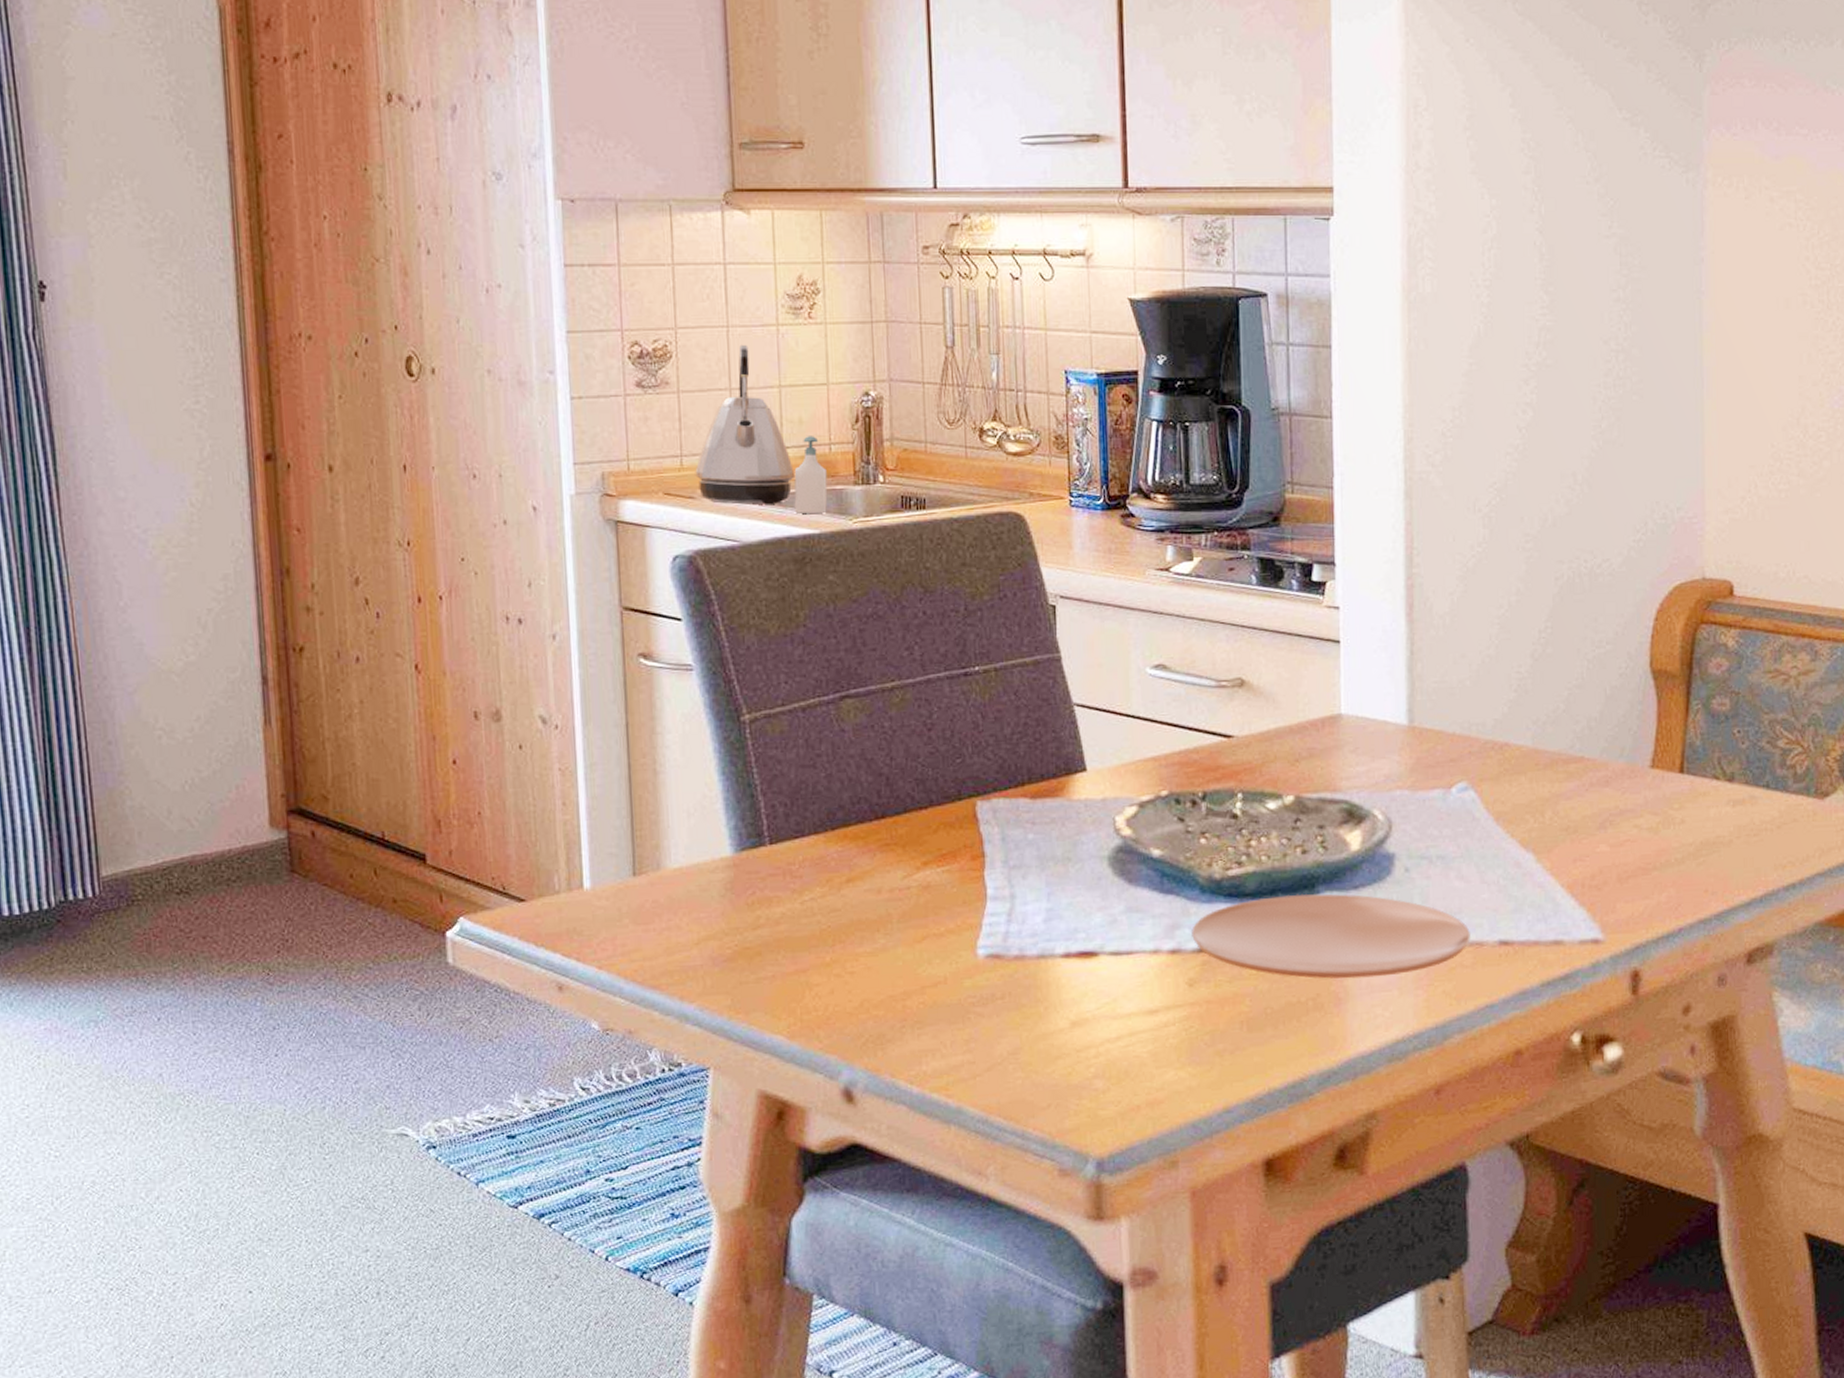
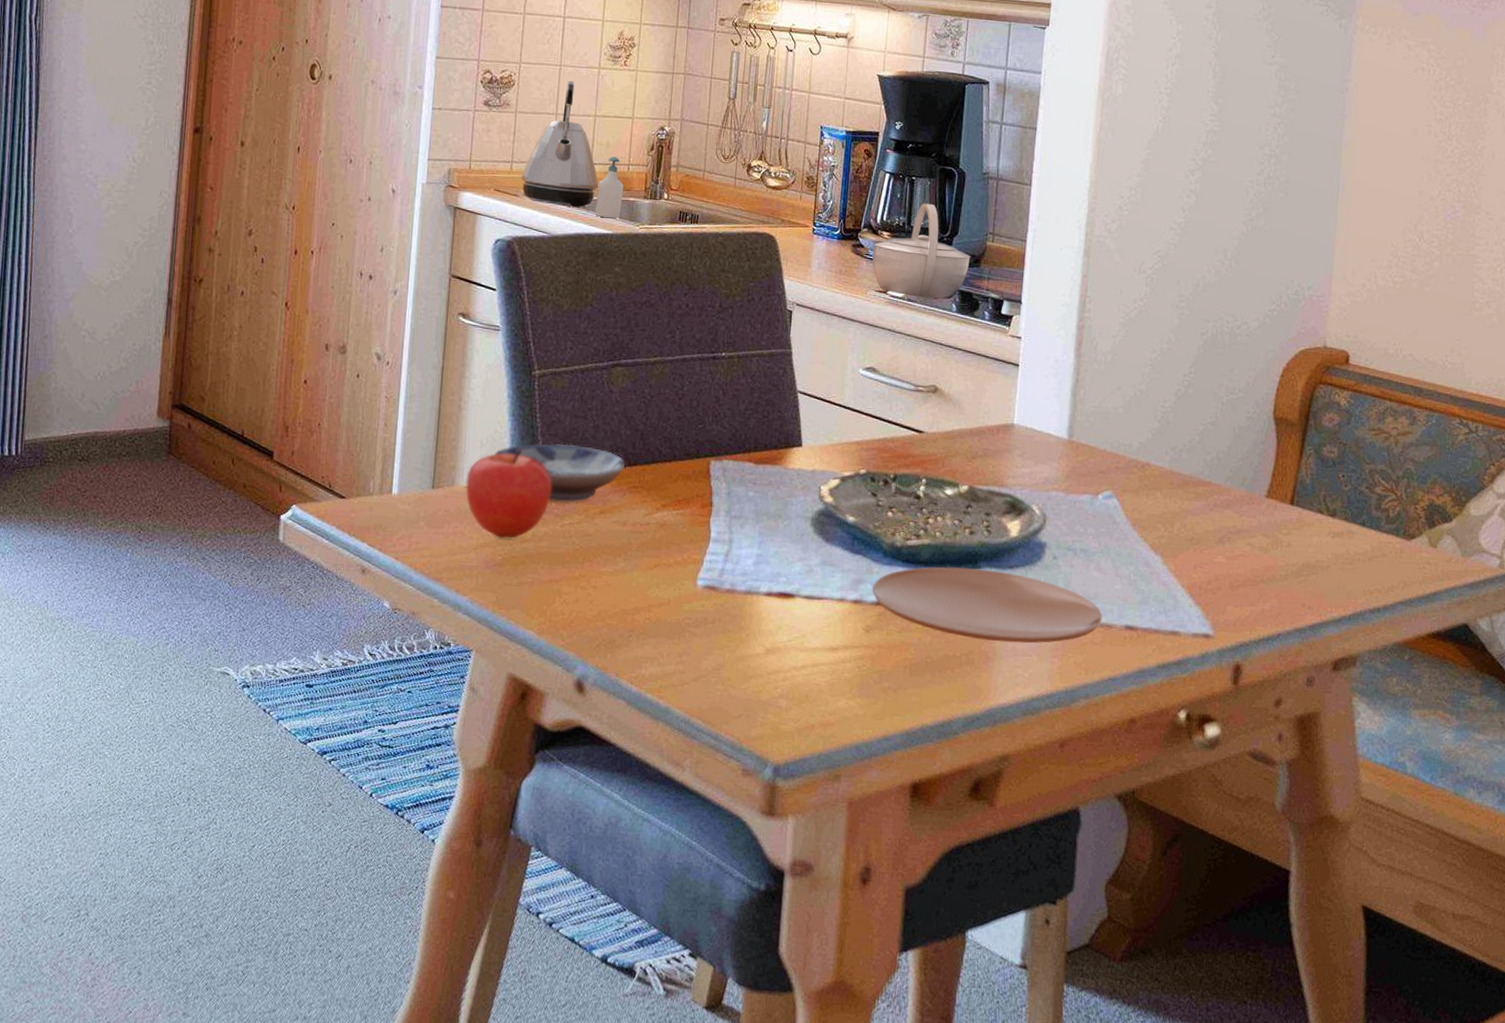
fruit: none [674,813,784,928] -> present [465,448,552,539]
bowl: none [705,801,871,873] -> present [494,443,625,502]
teapot: none [1146,453,1269,572] -> present [872,203,972,299]

